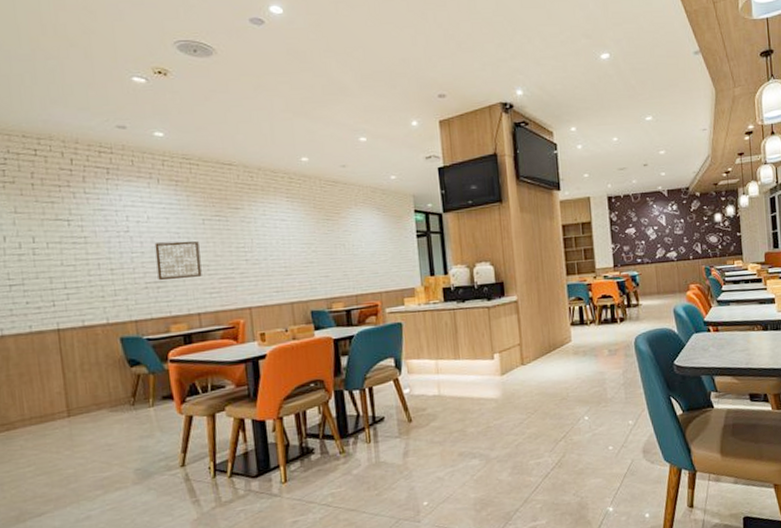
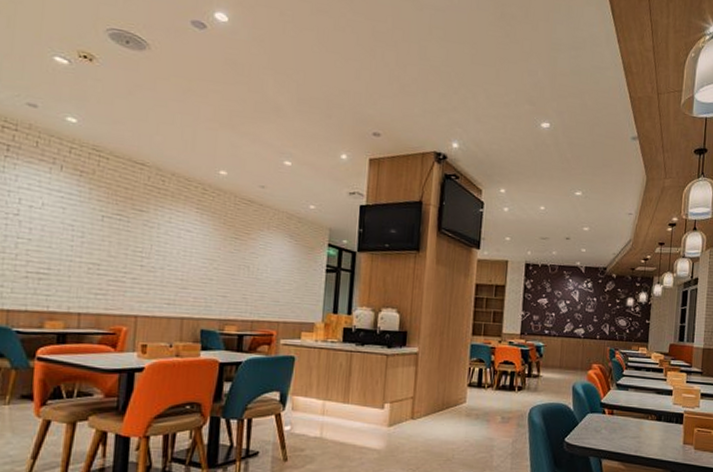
wall art: present [154,241,202,281] -> none [41,232,93,275]

